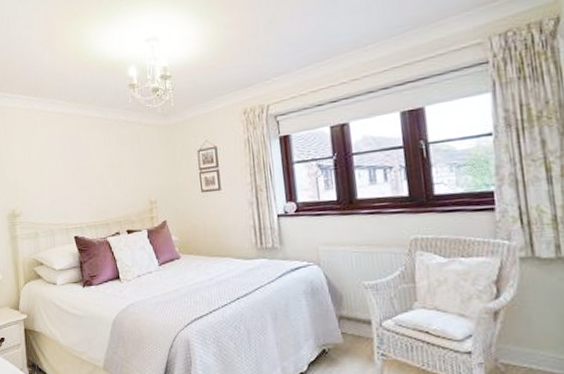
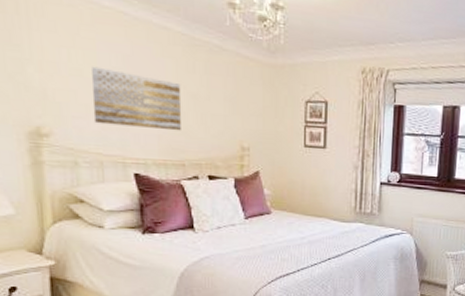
wall art: none [43,157,104,201] -> present [92,66,182,131]

